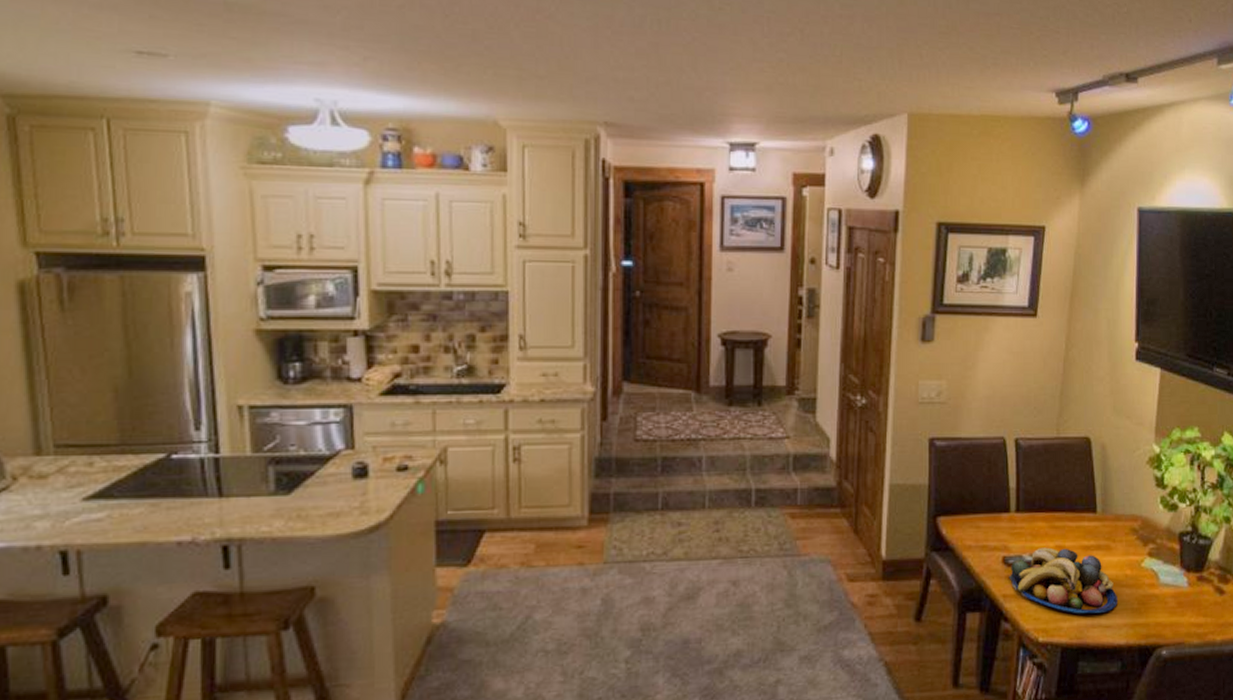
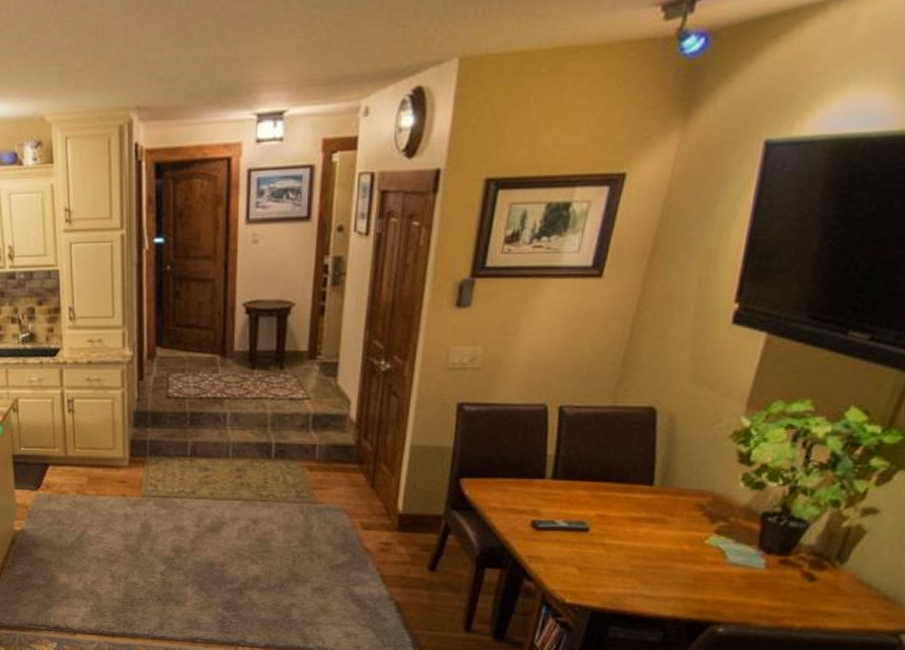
fruit bowl: present [1008,547,1119,614] -> none [536,515,669,584]

